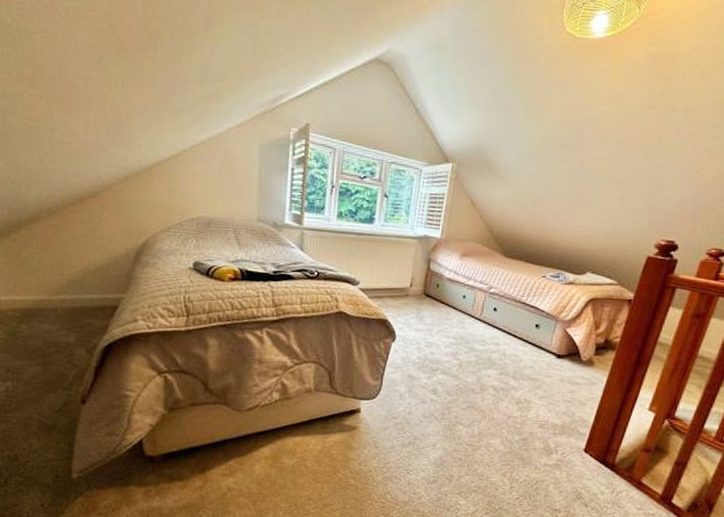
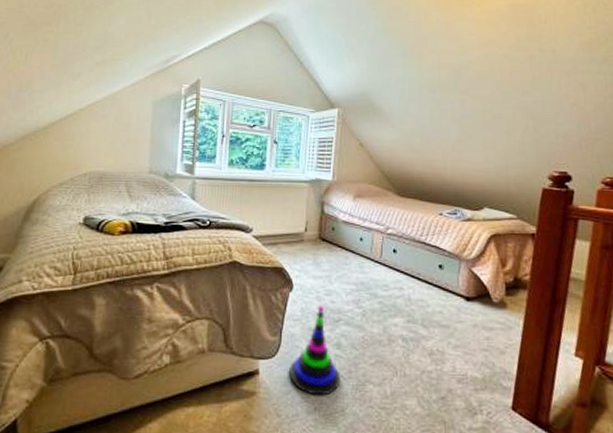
stacking toy: none [388,355,434,433] -> present [289,305,341,396]

